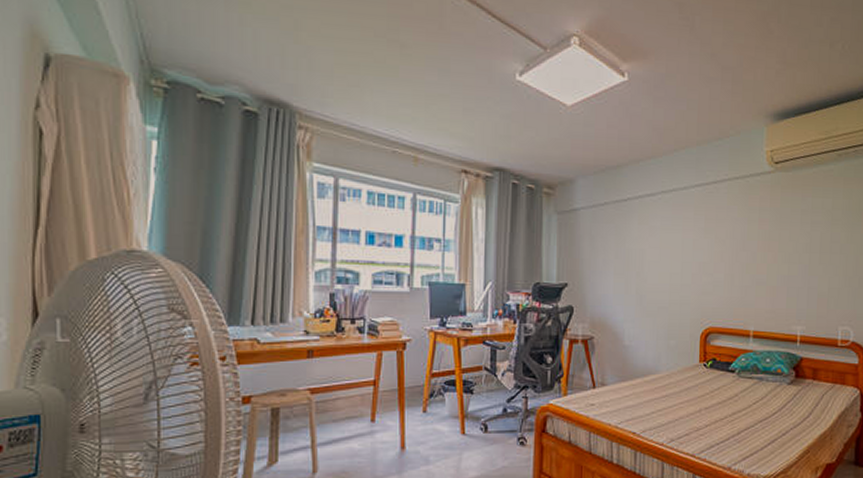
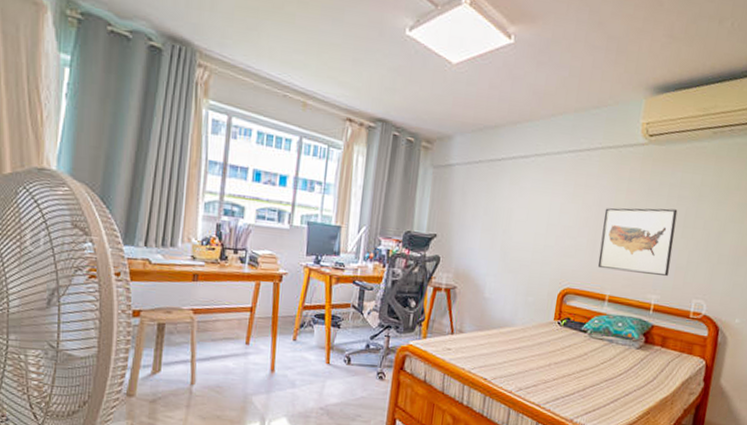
wall art: none [738,235,812,305] -> present [597,208,678,276]

